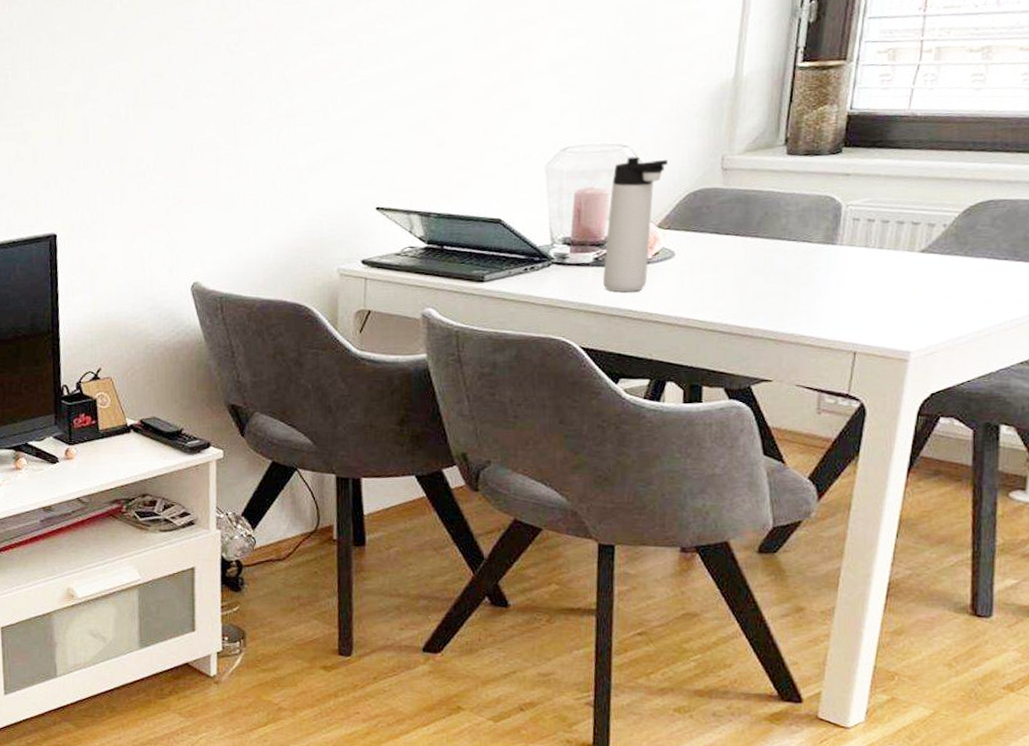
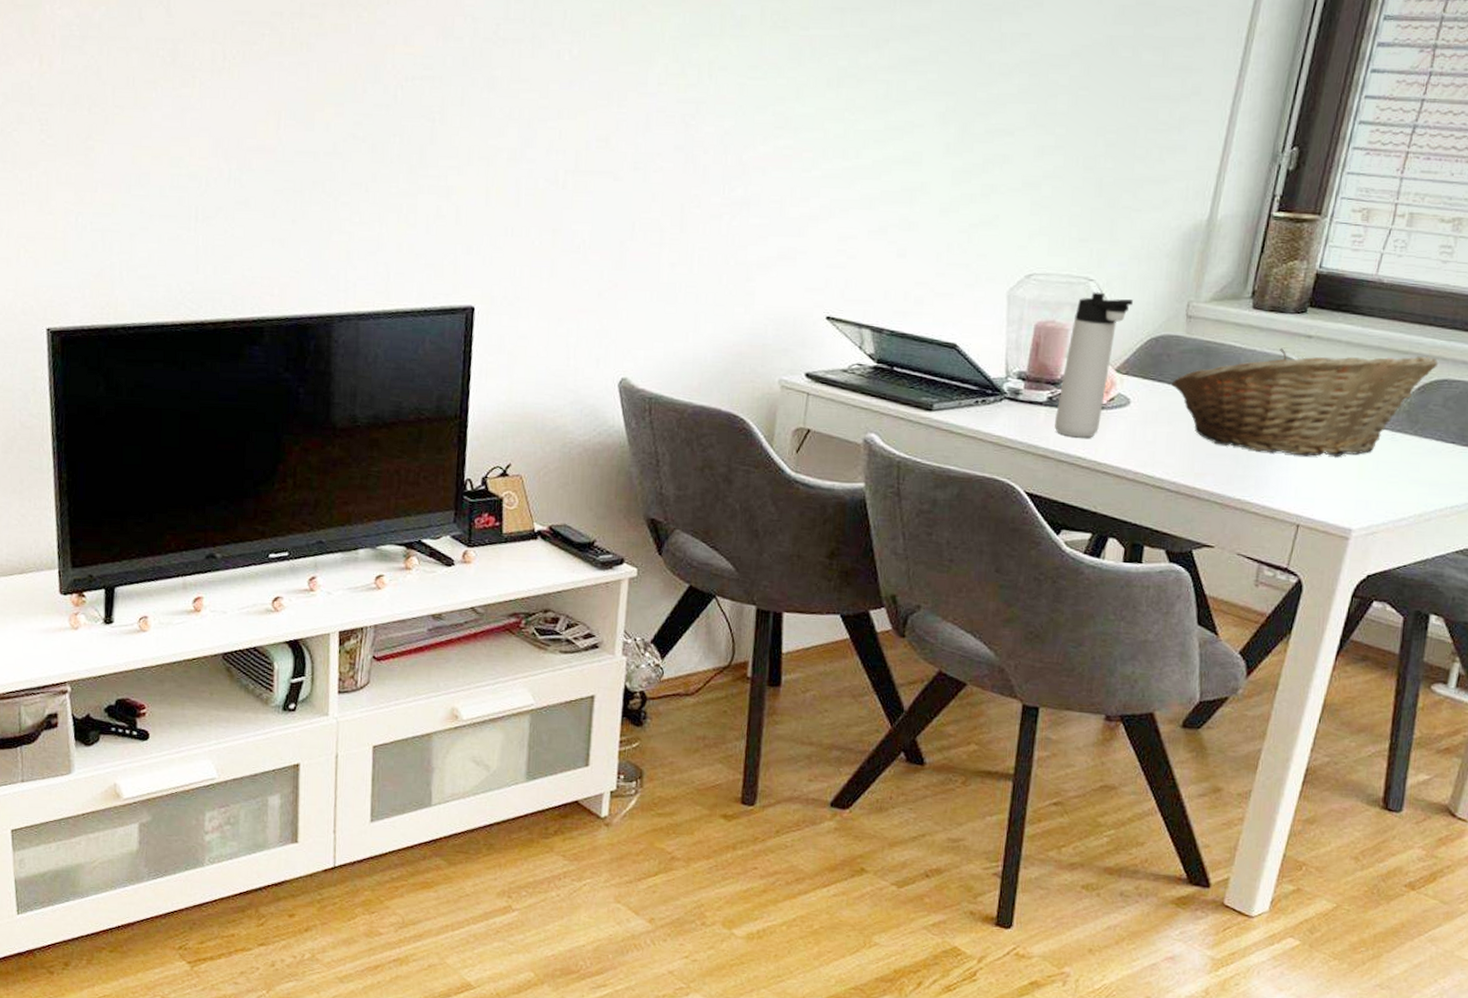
fruit basket: none [714,179,982,288] -> present [1171,347,1439,456]

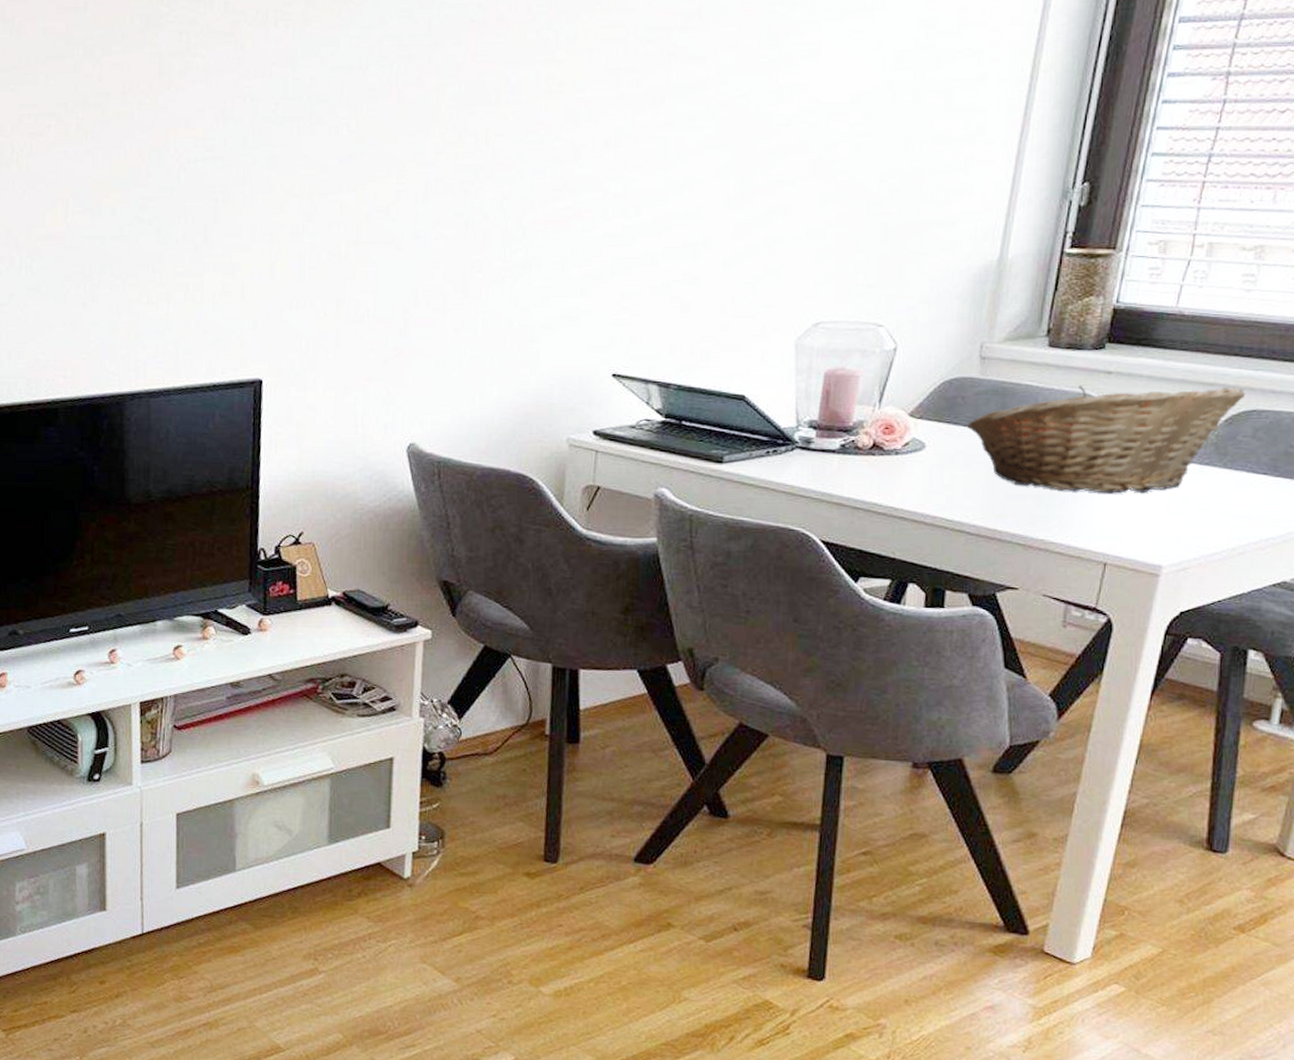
thermos bottle: present [1055,292,1133,438] -> none [849,337,924,484]

